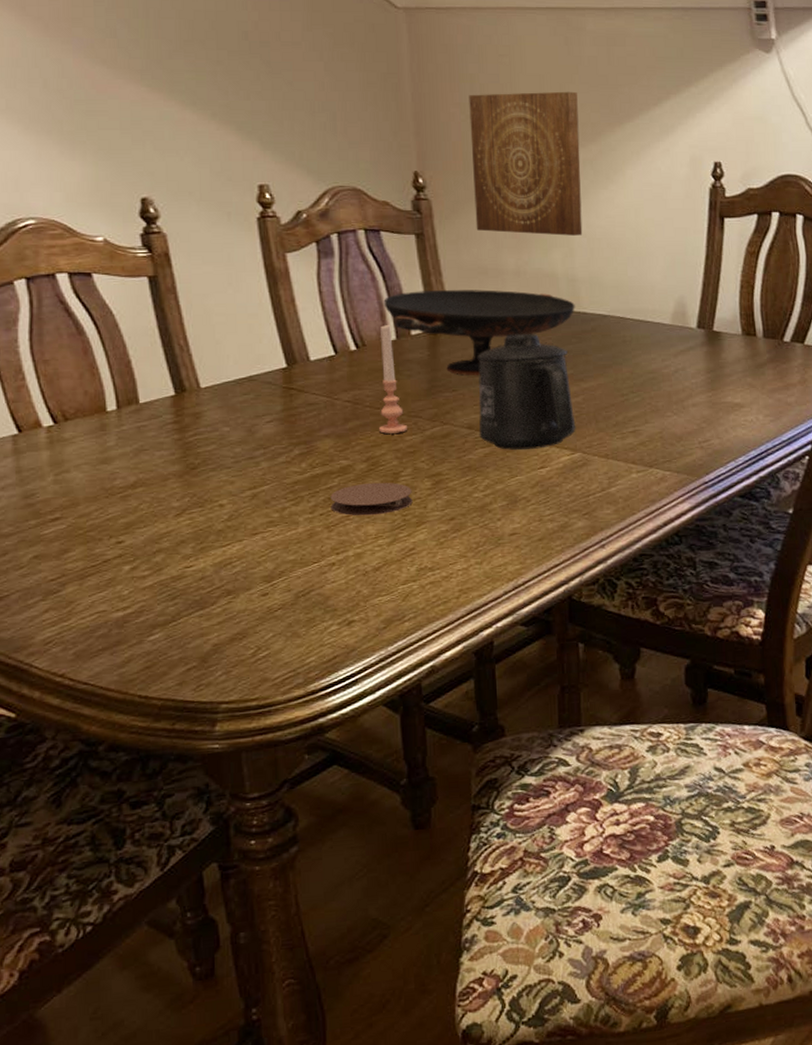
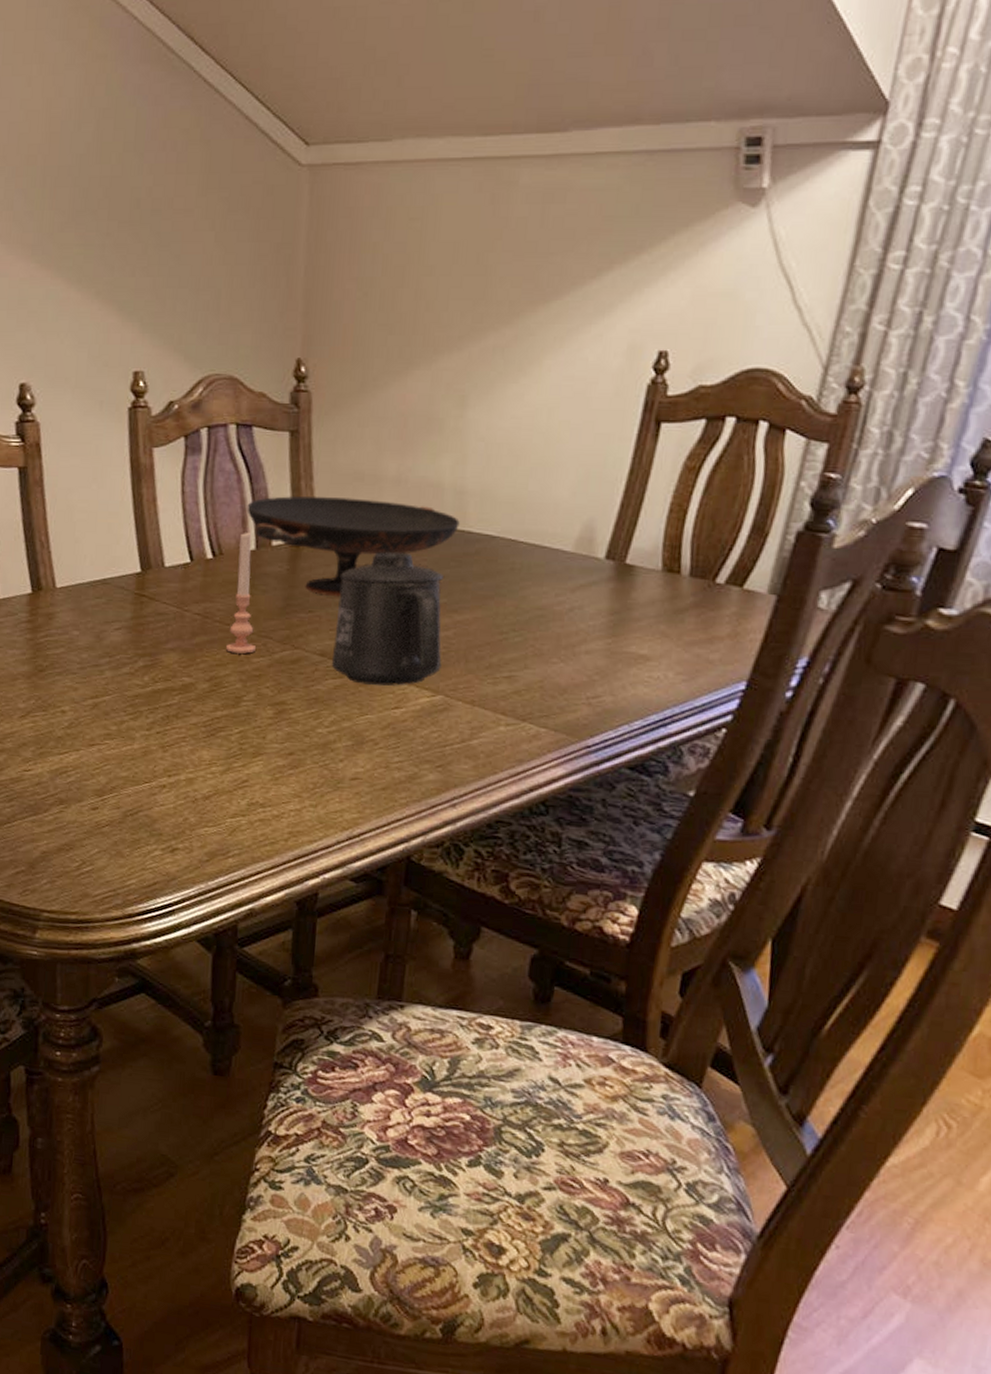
coaster: present [330,482,413,516] -> none [168,704,253,741]
wall art: present [469,91,583,236] -> none [357,262,497,439]

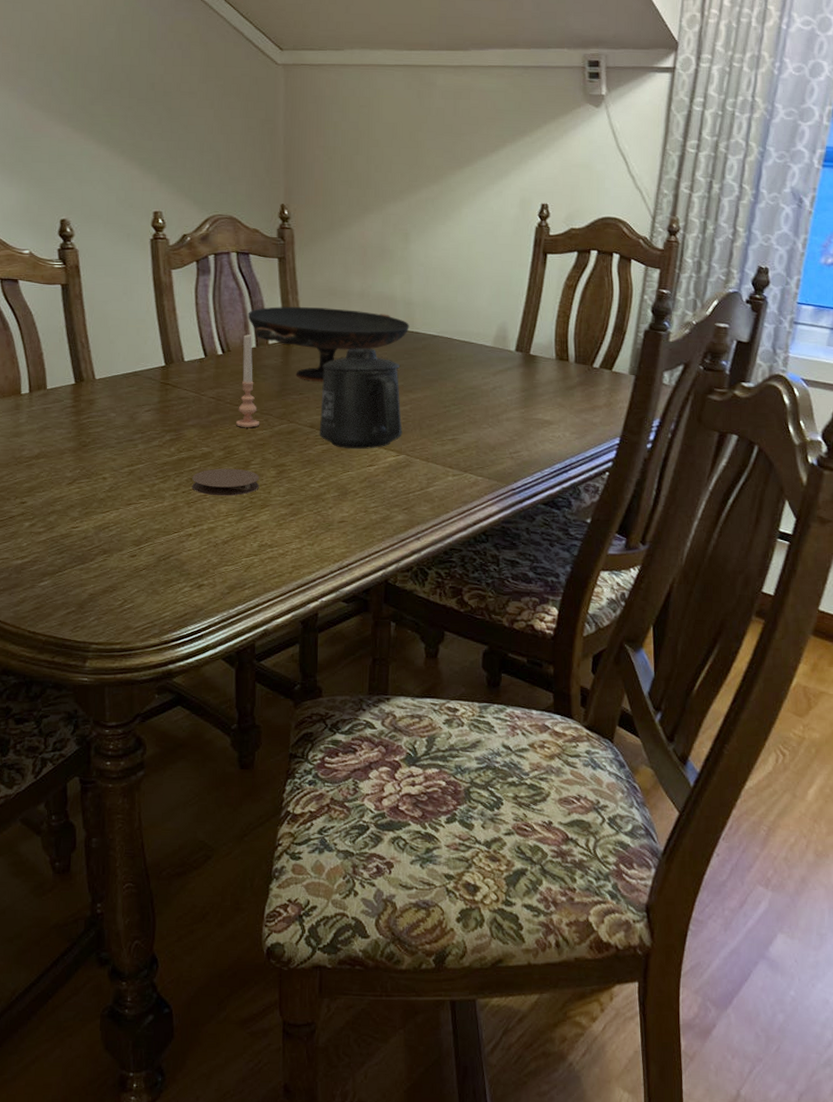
coaster: none [168,704,253,741] -> present [192,468,260,496]

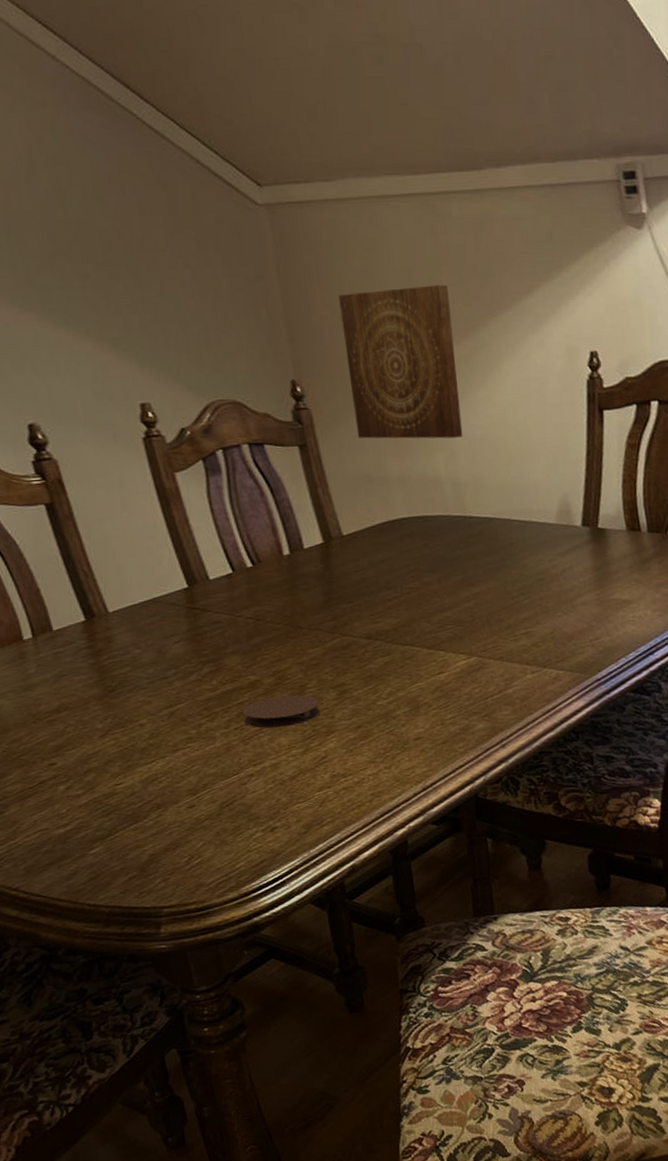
candle: present [236,334,259,427] -> none [274,539,309,648]
decorative bowl: present [248,306,409,383] -> none [274,498,461,587]
mug: present [319,348,403,449] -> none [370,541,470,658]
wall art: none [329,138,425,265] -> present [338,284,463,439]

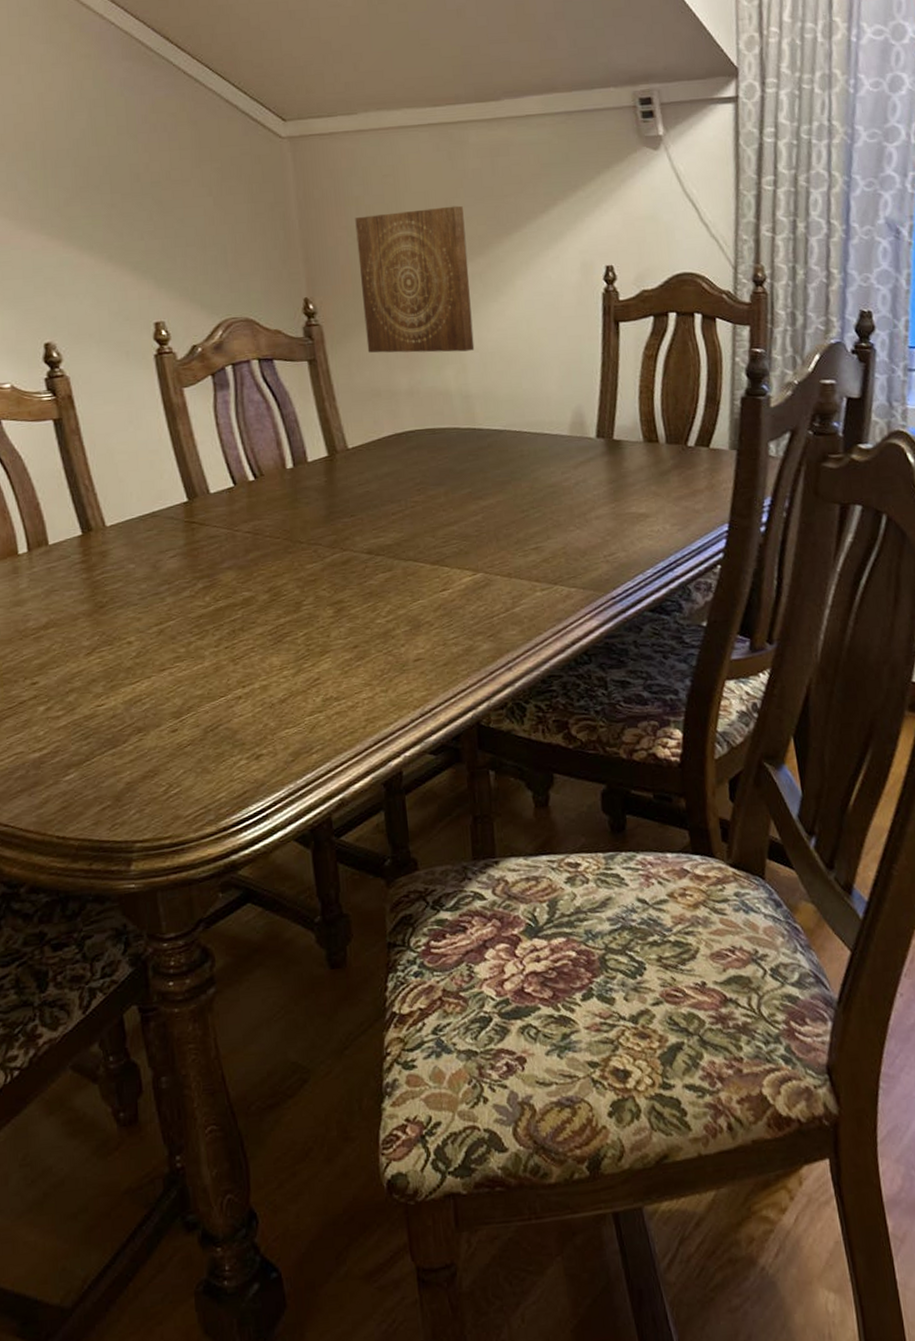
coaster: present [242,694,321,729] -> none [234,612,316,648]

